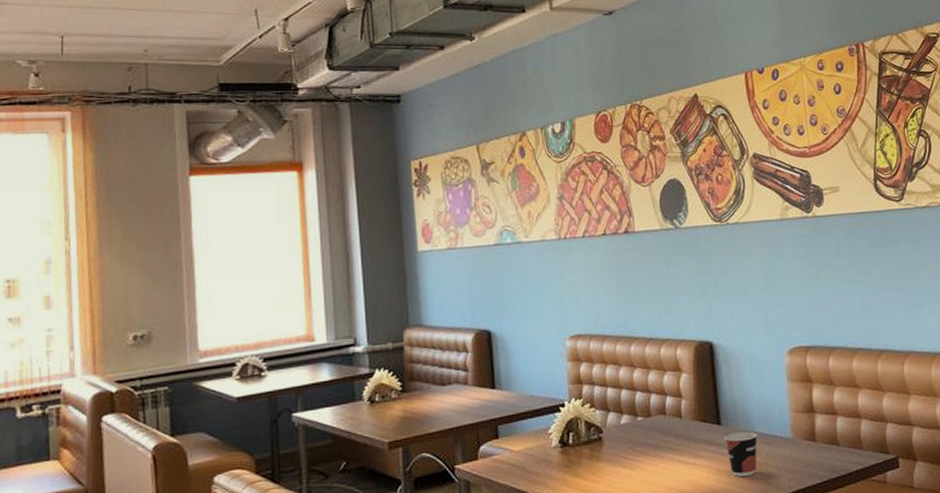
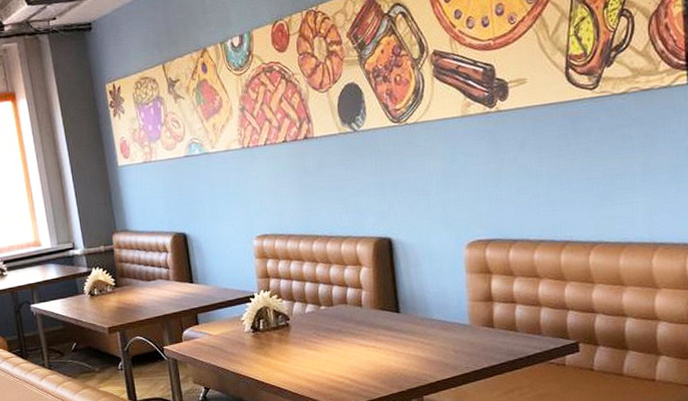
cup: present [725,431,758,477] -> none [403,318,435,359]

